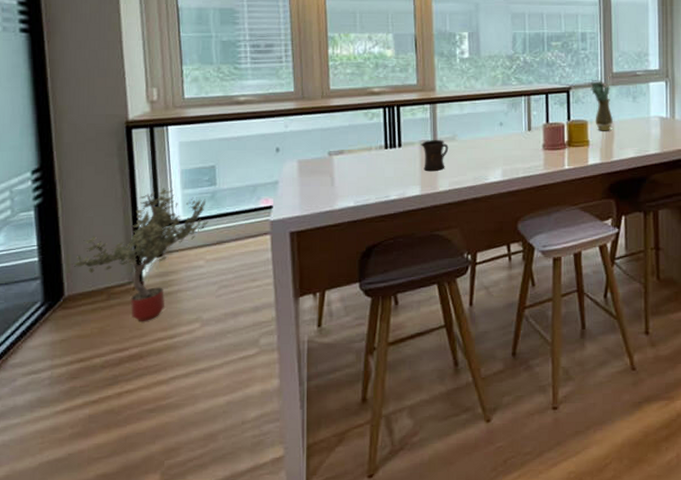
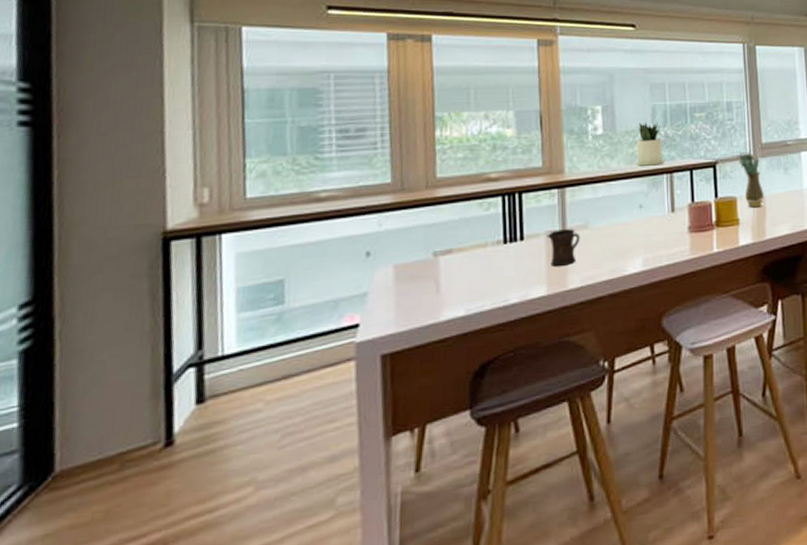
potted tree: present [72,188,209,321] -> none [70,313,272,495]
planter: none [498,49,523,88] -> present [636,122,665,166]

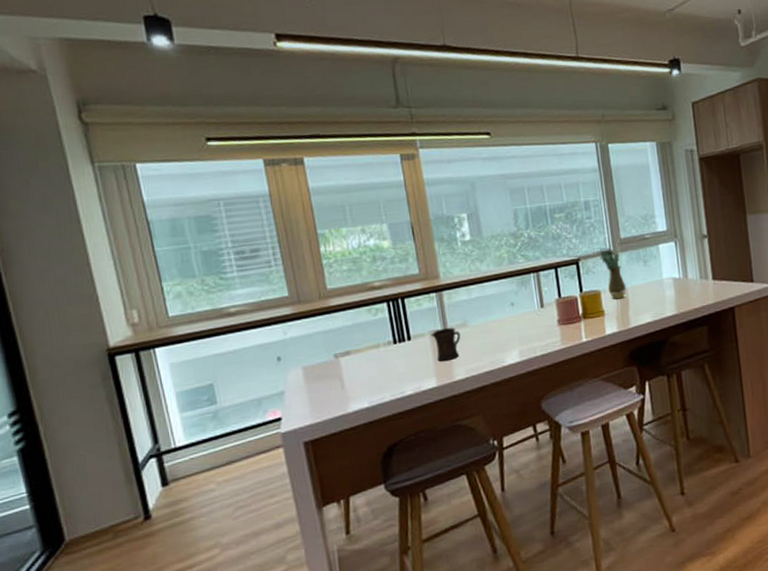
planter: present [636,122,665,166] -> none [503,225,531,267]

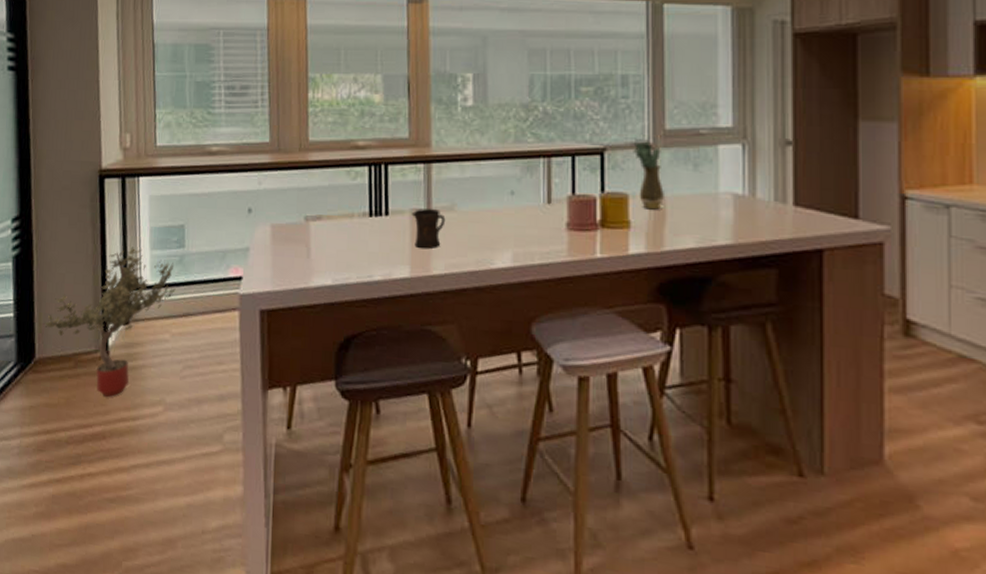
potted tree: none [69,413,214,556] -> present [43,247,176,397]

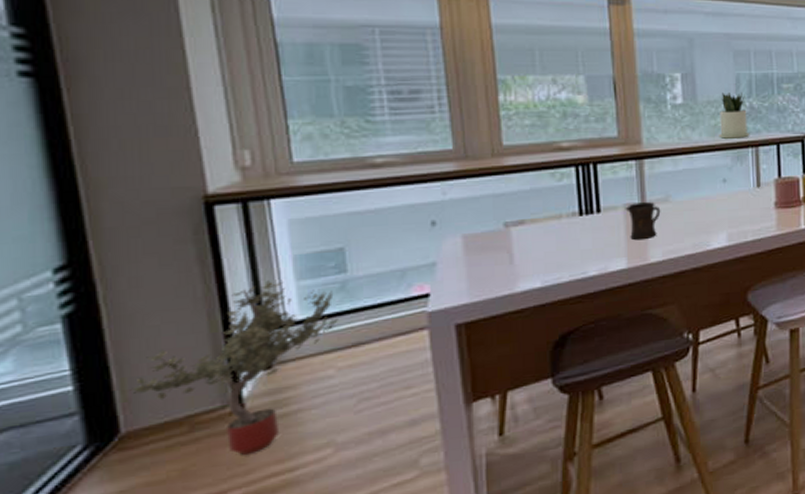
planter: none [509,95,542,147] -> present [719,92,750,139]

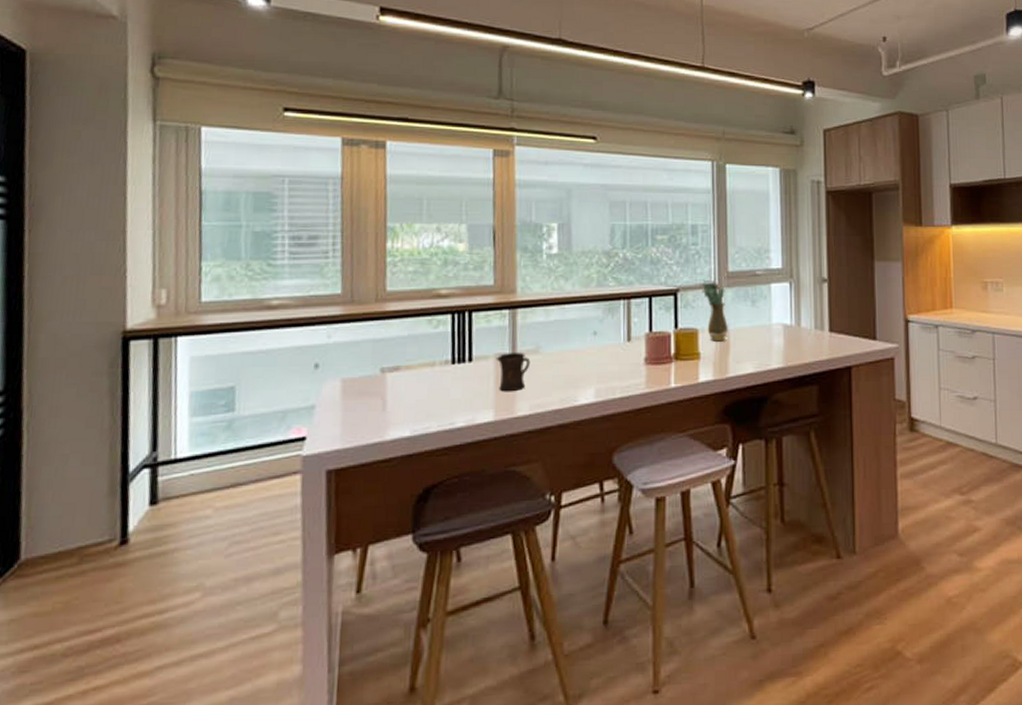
potted tree: present [130,280,338,455] -> none [34,415,222,592]
planter: present [719,92,750,139] -> none [592,243,623,290]

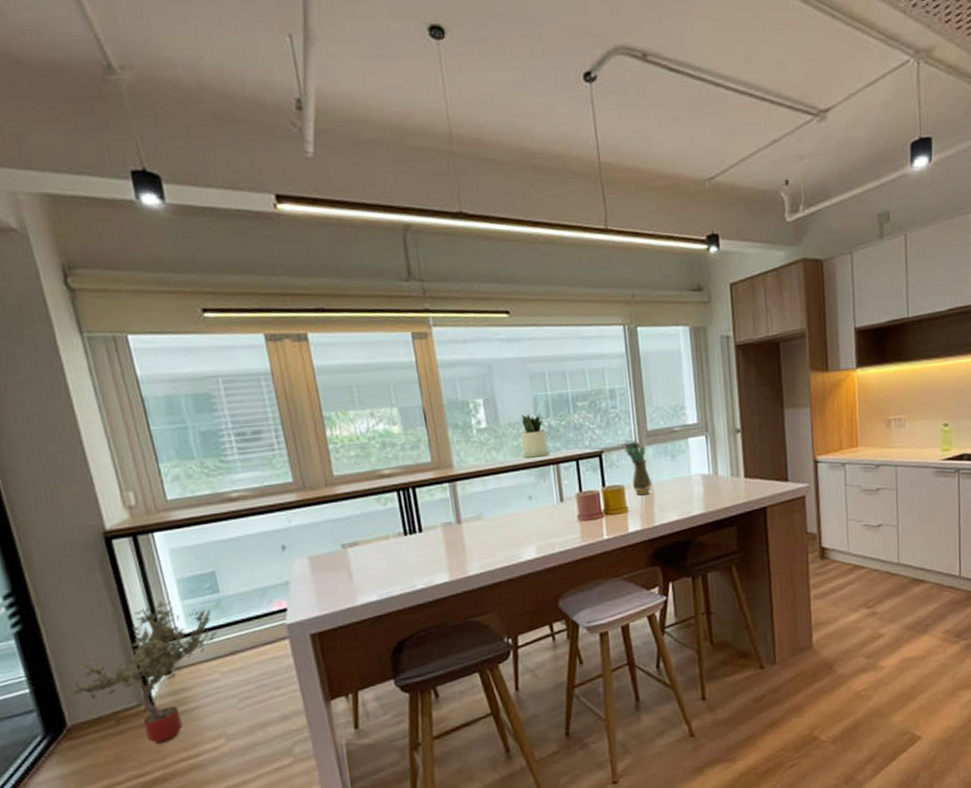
potted tree: none [34,415,222,592] -> present [69,601,217,744]
mug: present [496,353,531,392] -> none [443,520,475,556]
planter: none [592,243,623,290] -> present [521,413,551,458]

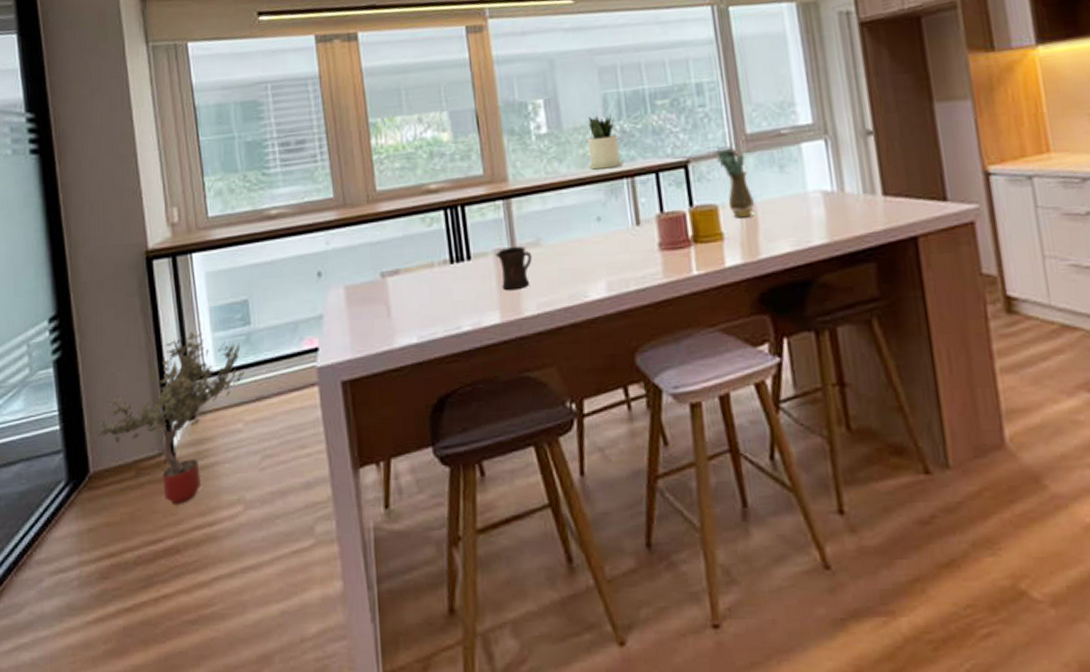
mug: none [443,520,475,556] -> present [495,246,533,291]

